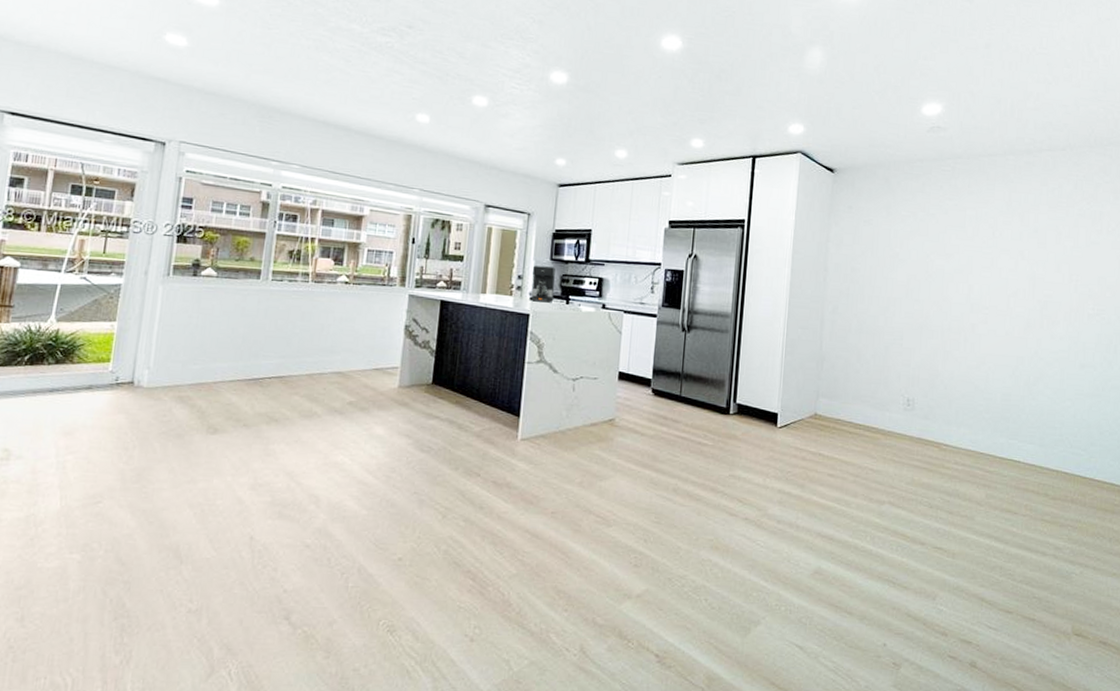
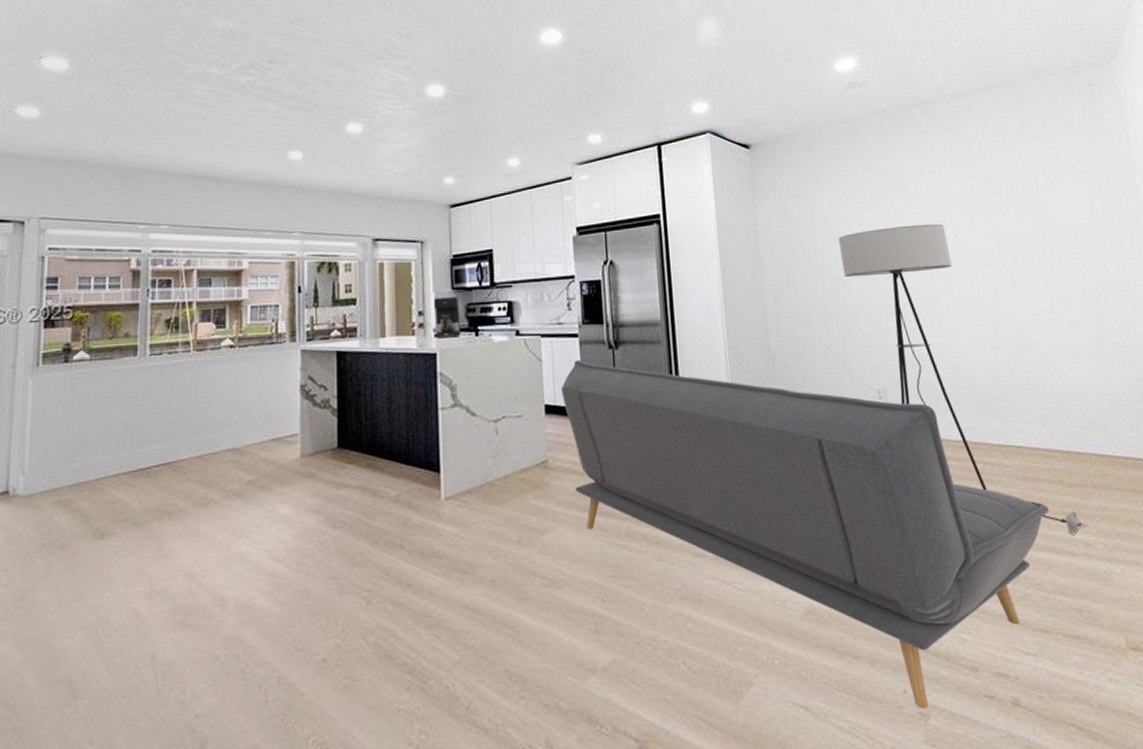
sofa: none [634,336,1031,660] -> present [560,359,1049,709]
floor lamp: none [896,260,1061,539] -> present [838,223,1089,536]

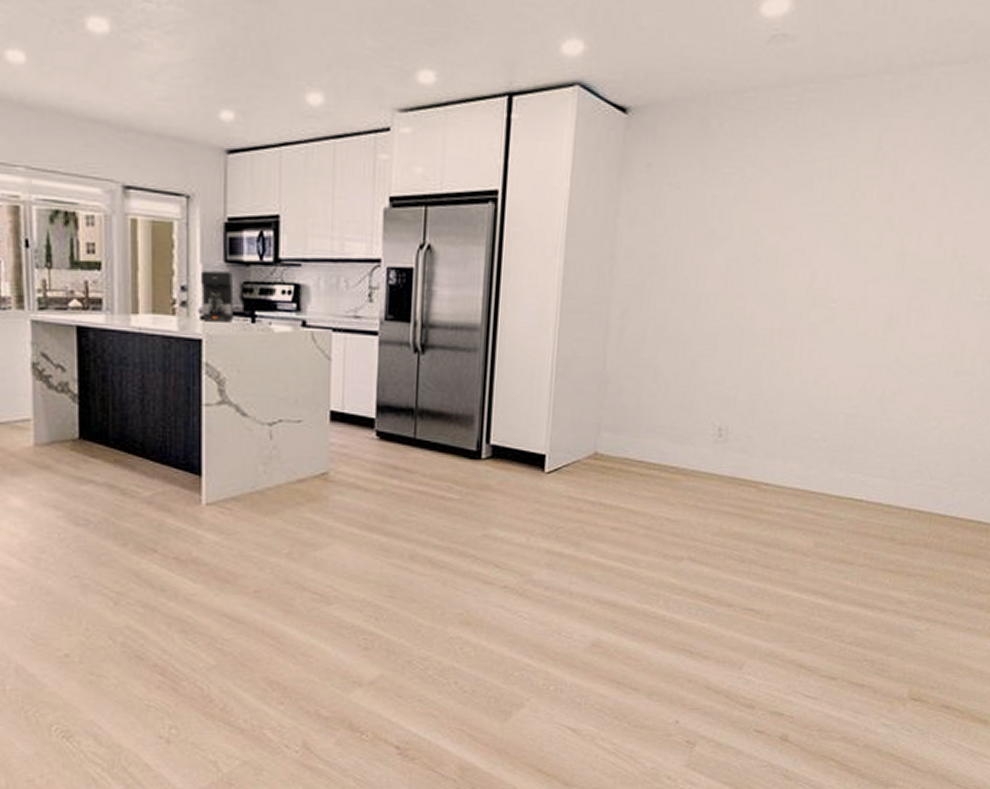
sofa: present [560,359,1049,709] -> none [351,362,871,737]
floor lamp: present [838,223,1089,536] -> none [710,235,907,592]

